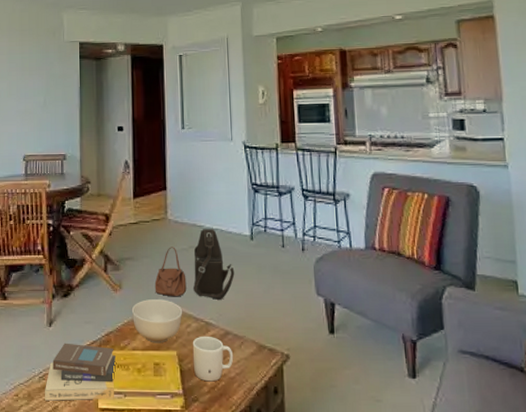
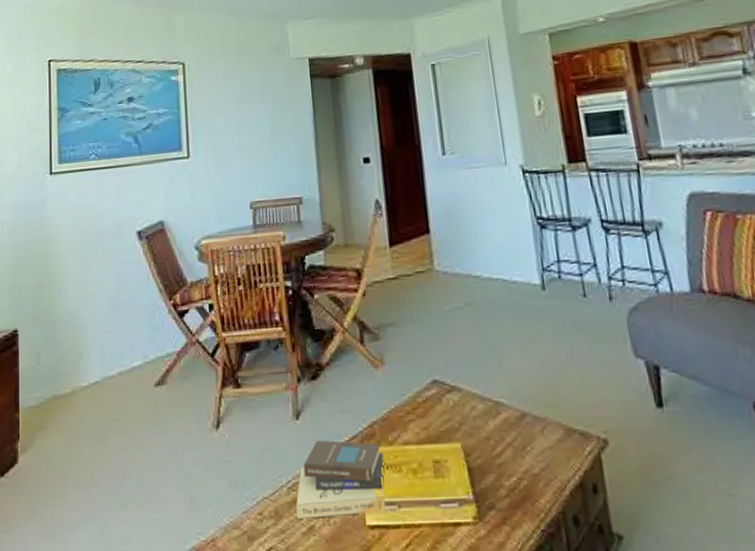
bowl: present [131,299,183,344] -> none [398,375,465,434]
handbag: present [154,247,187,297] -> none [425,305,467,371]
shoulder bag: present [192,229,235,300] -> none [471,279,527,371]
mug: present [192,336,234,382] -> none [480,419,536,482]

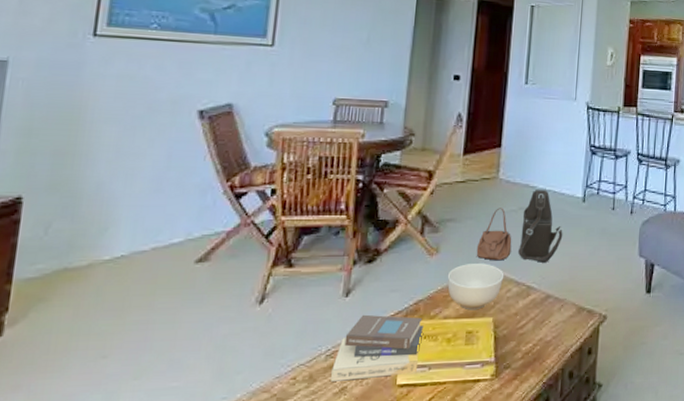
bowl: none [398,375,465,434] -> present [447,264,505,310]
handbag: none [425,305,467,371] -> present [476,208,512,261]
shoulder bag: none [471,279,527,371] -> present [517,190,563,263]

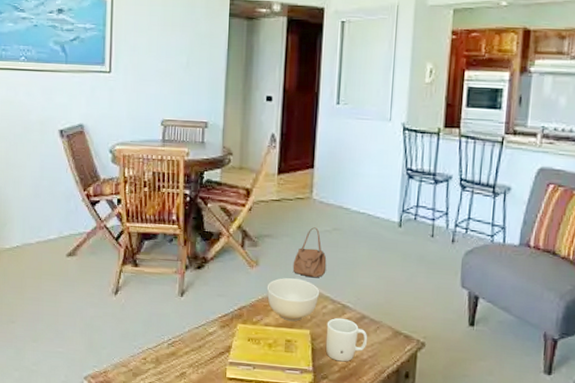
books: present [331,314,423,382] -> none [173,313,247,370]
mug: none [508,300,552,347] -> present [325,317,368,362]
shoulder bag: present [517,190,563,263] -> none [332,212,379,284]

